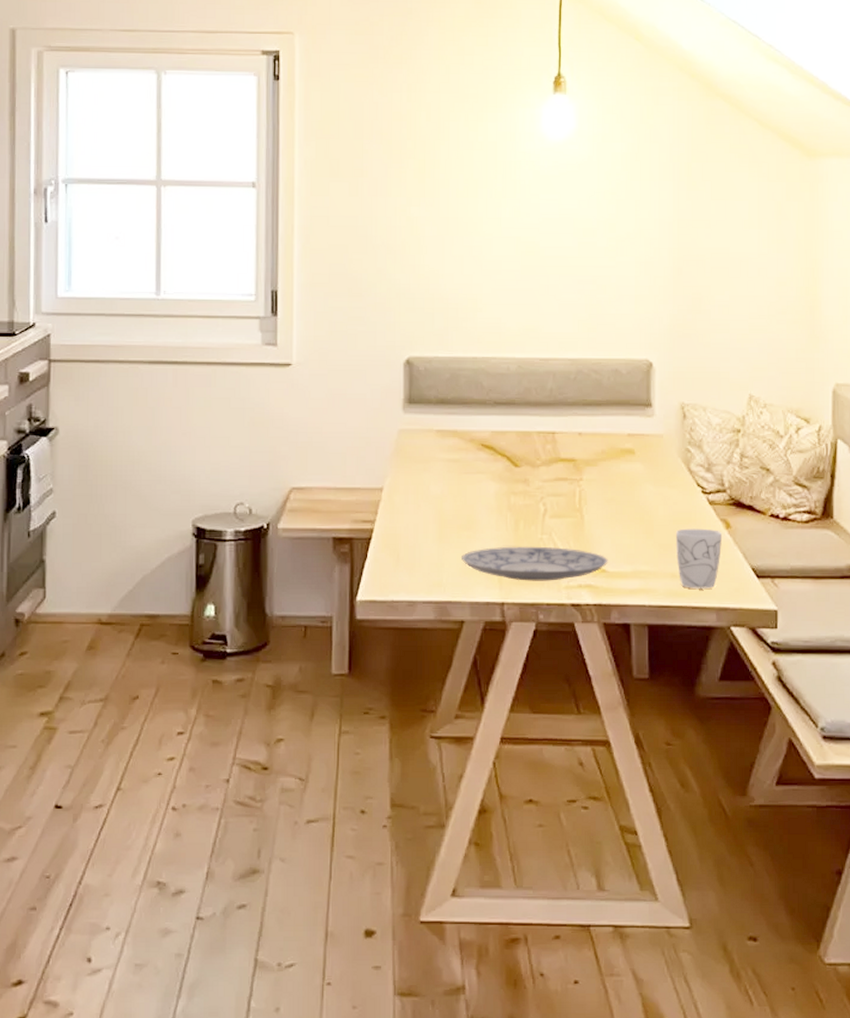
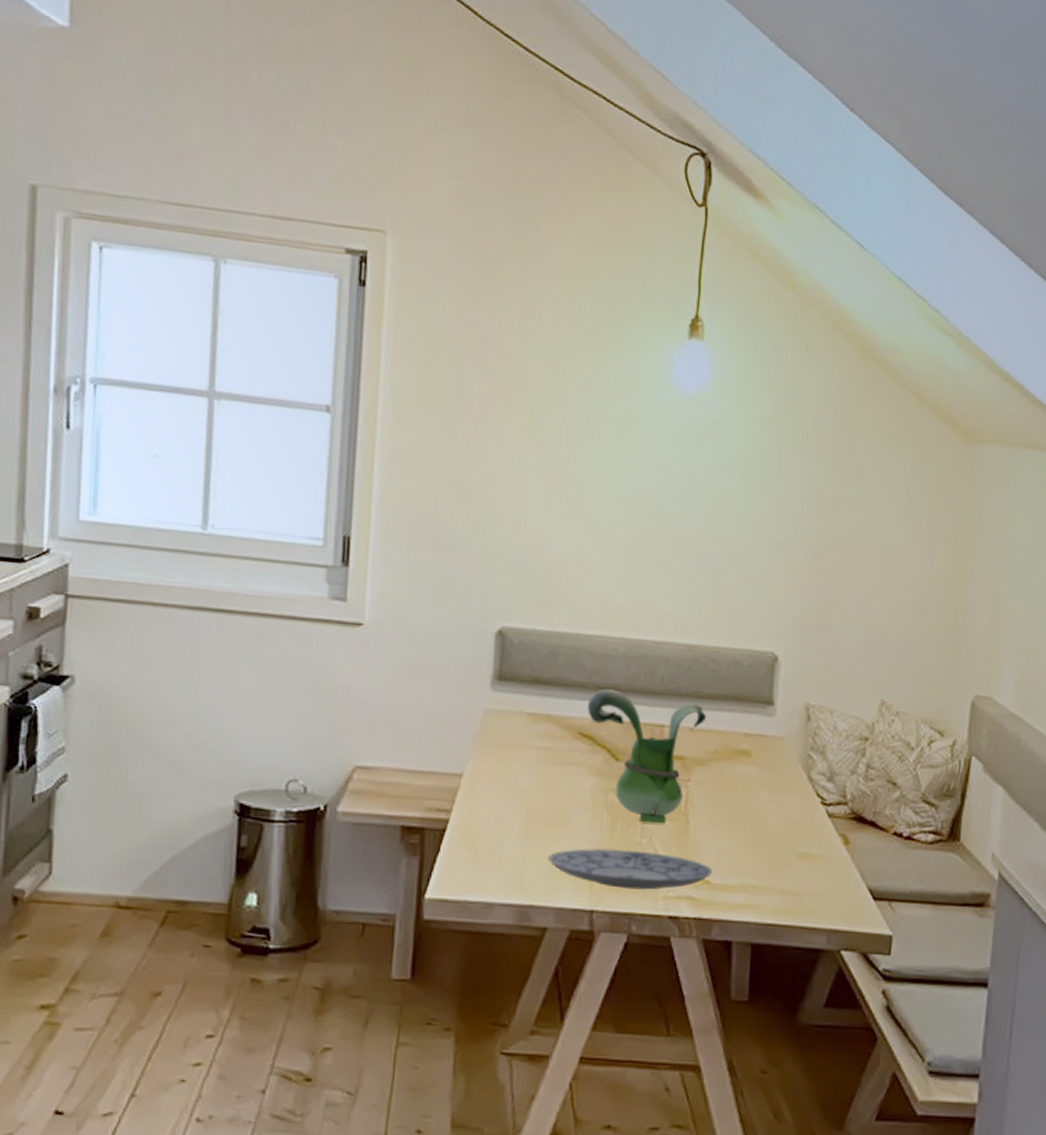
toy figurine: none [488,404,593,521] -> present [588,689,707,824]
mug: present [675,528,722,589] -> none [788,841,839,908]

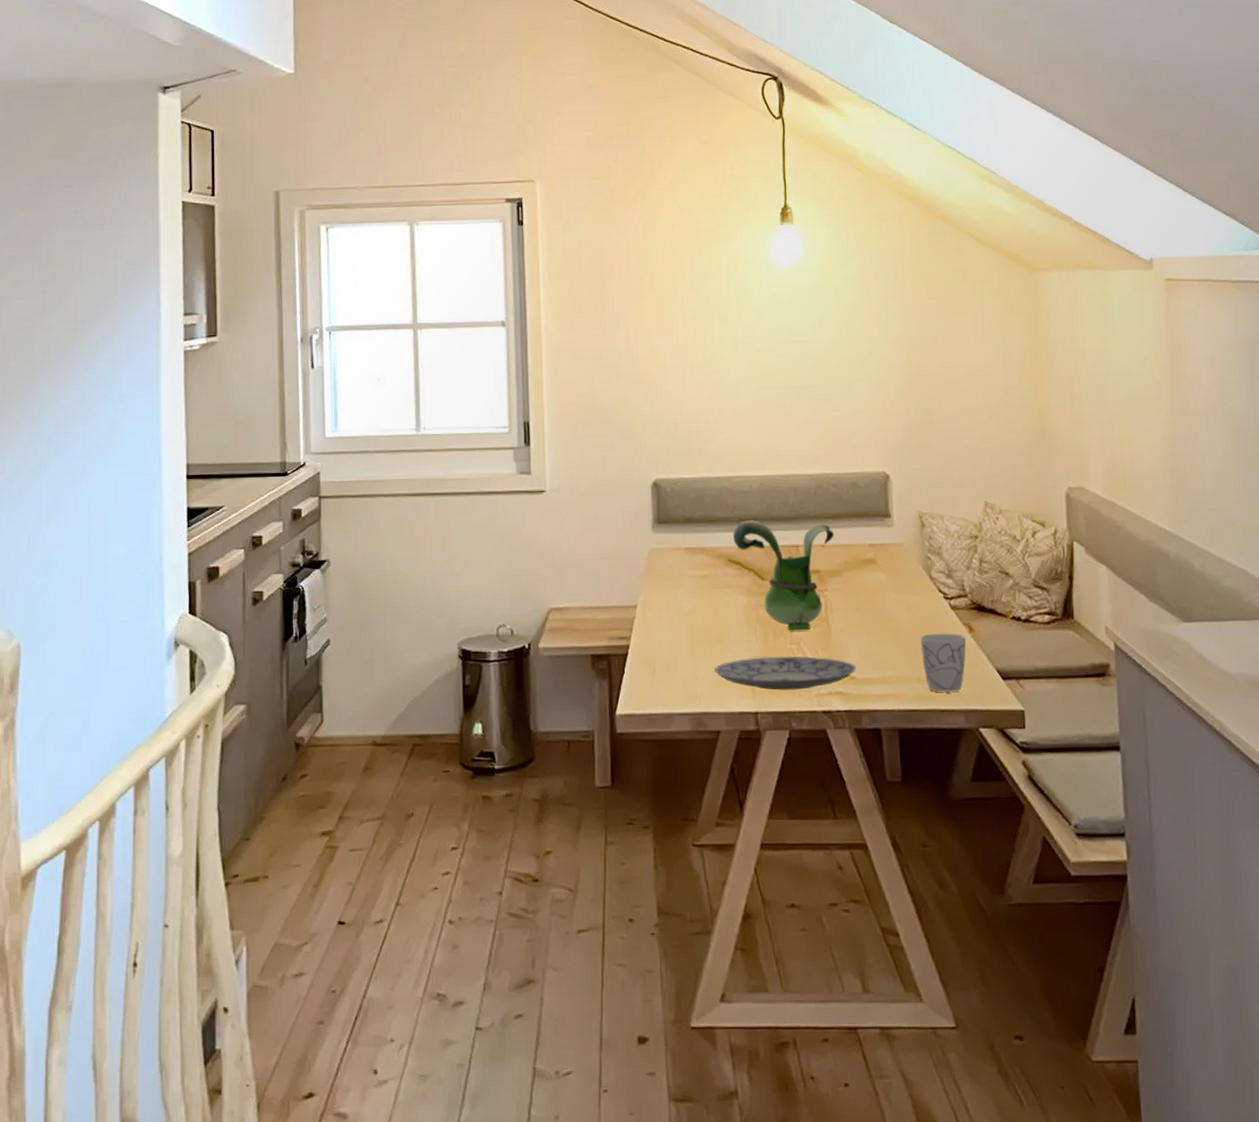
mug: none [788,841,839,908] -> present [920,633,966,692]

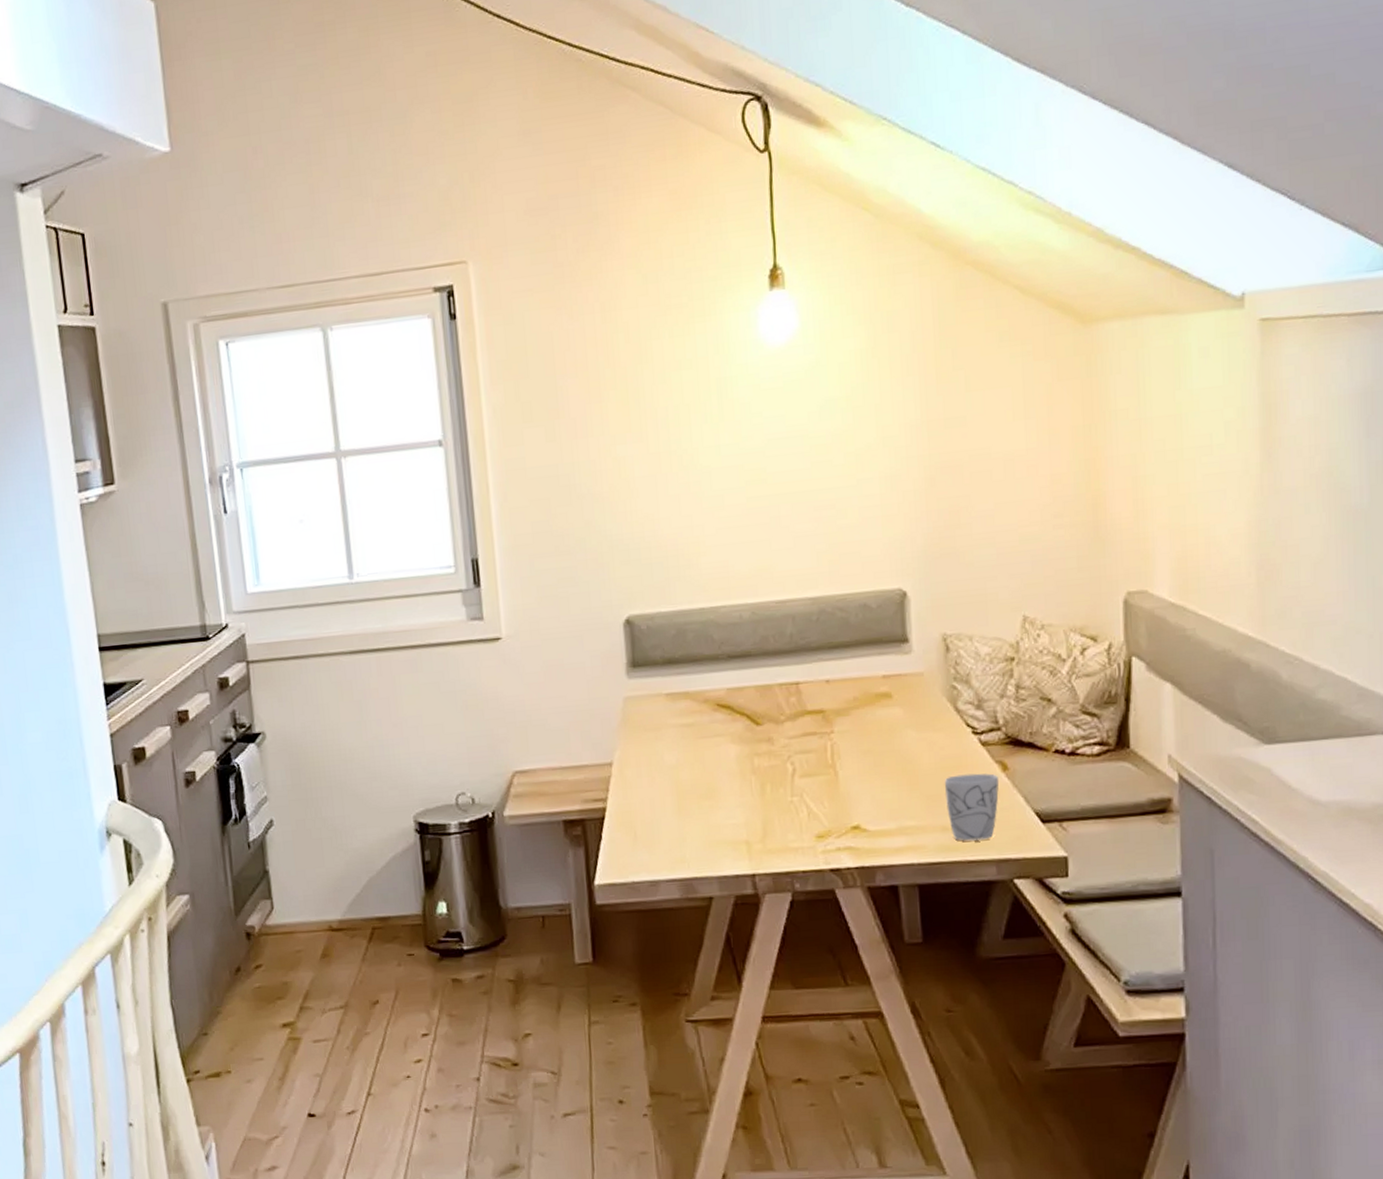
plate: present [715,656,856,690] -> none [704,809,869,849]
toy figurine: present [733,520,835,631] -> none [721,654,842,782]

